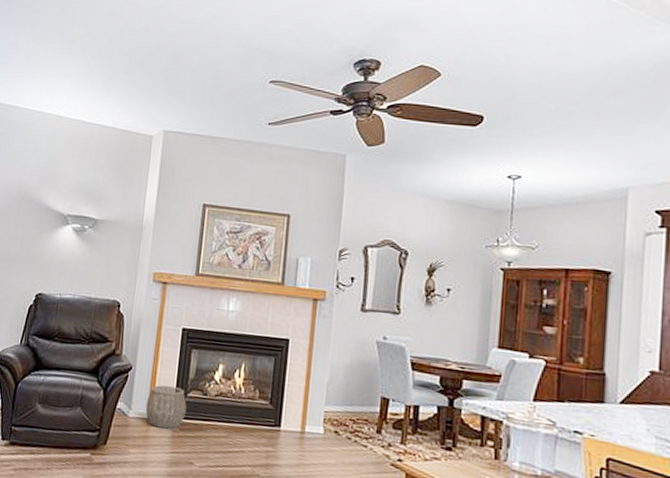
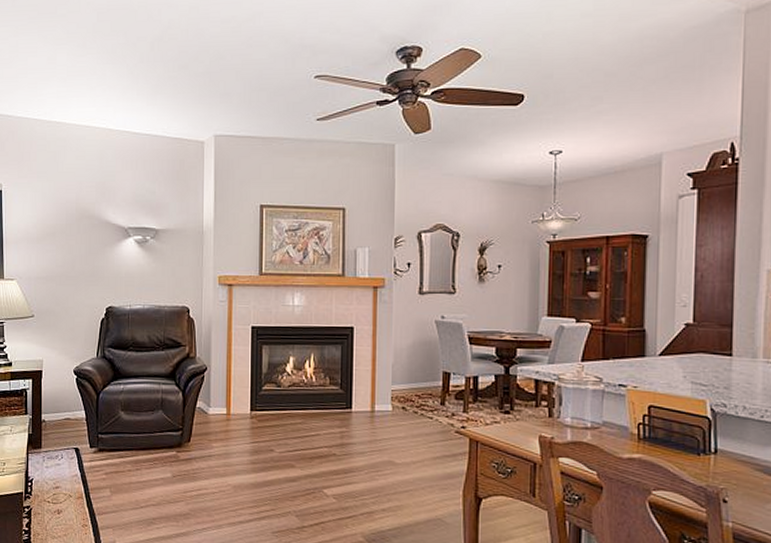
woven basket: present [145,385,187,429] -> none [224,381,262,422]

